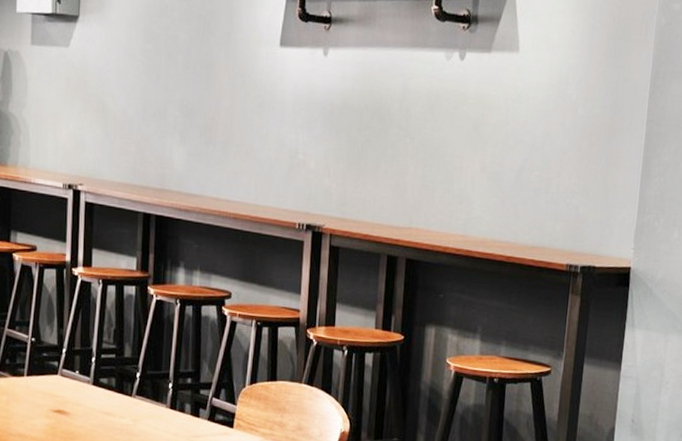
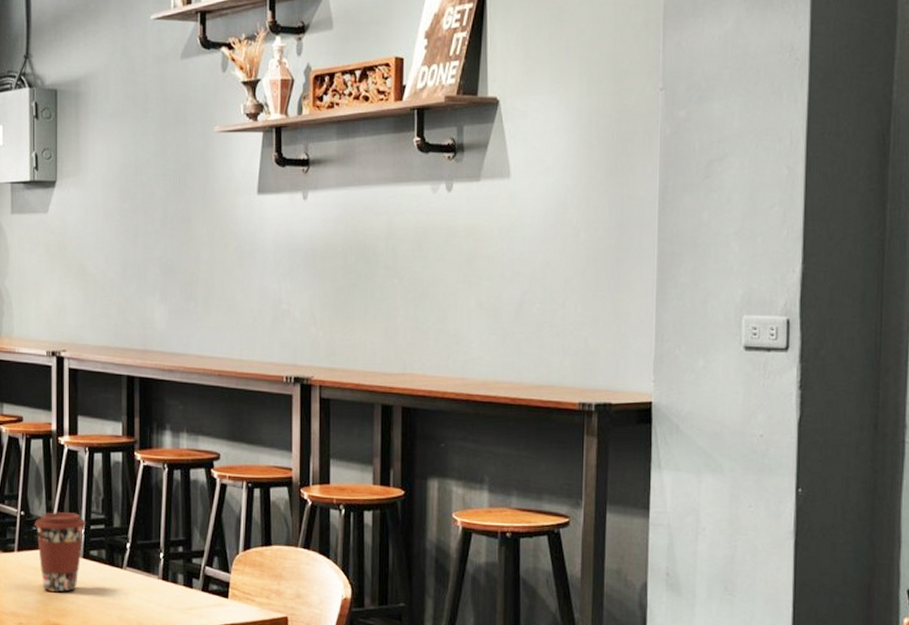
coffee cup: none [44,339,97,417] -> present [34,511,86,593]

